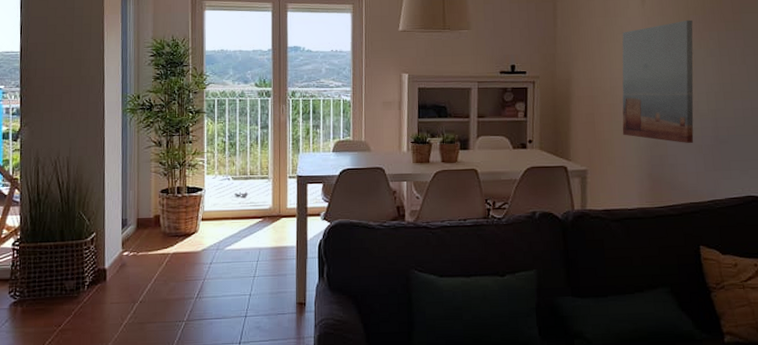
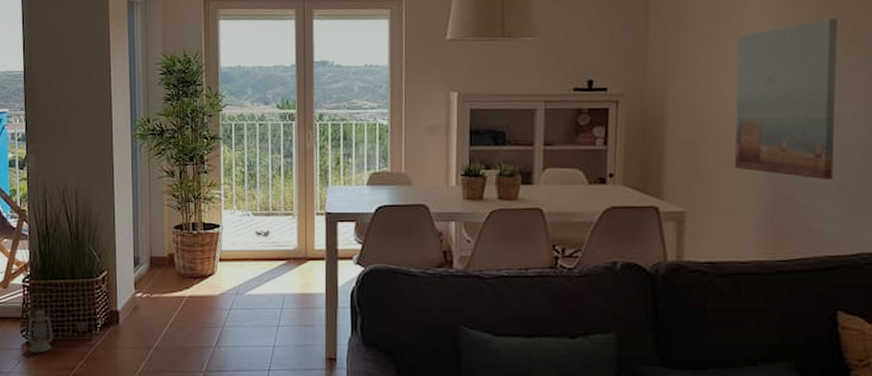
lantern: none [15,255,42,312] -> present [27,292,53,353]

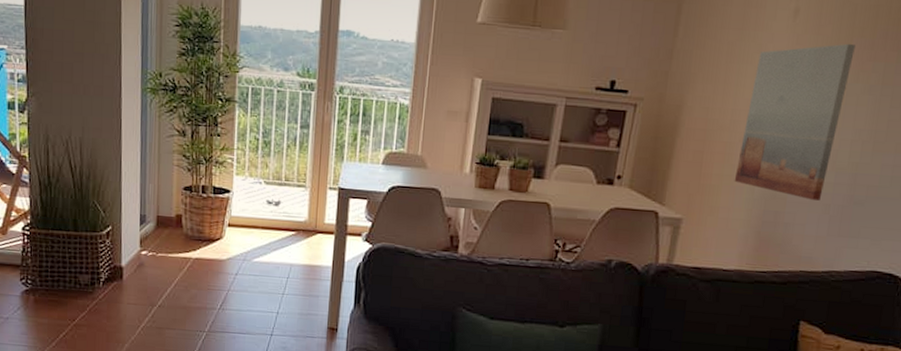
lantern: present [27,292,53,353] -> none [27,242,54,302]

